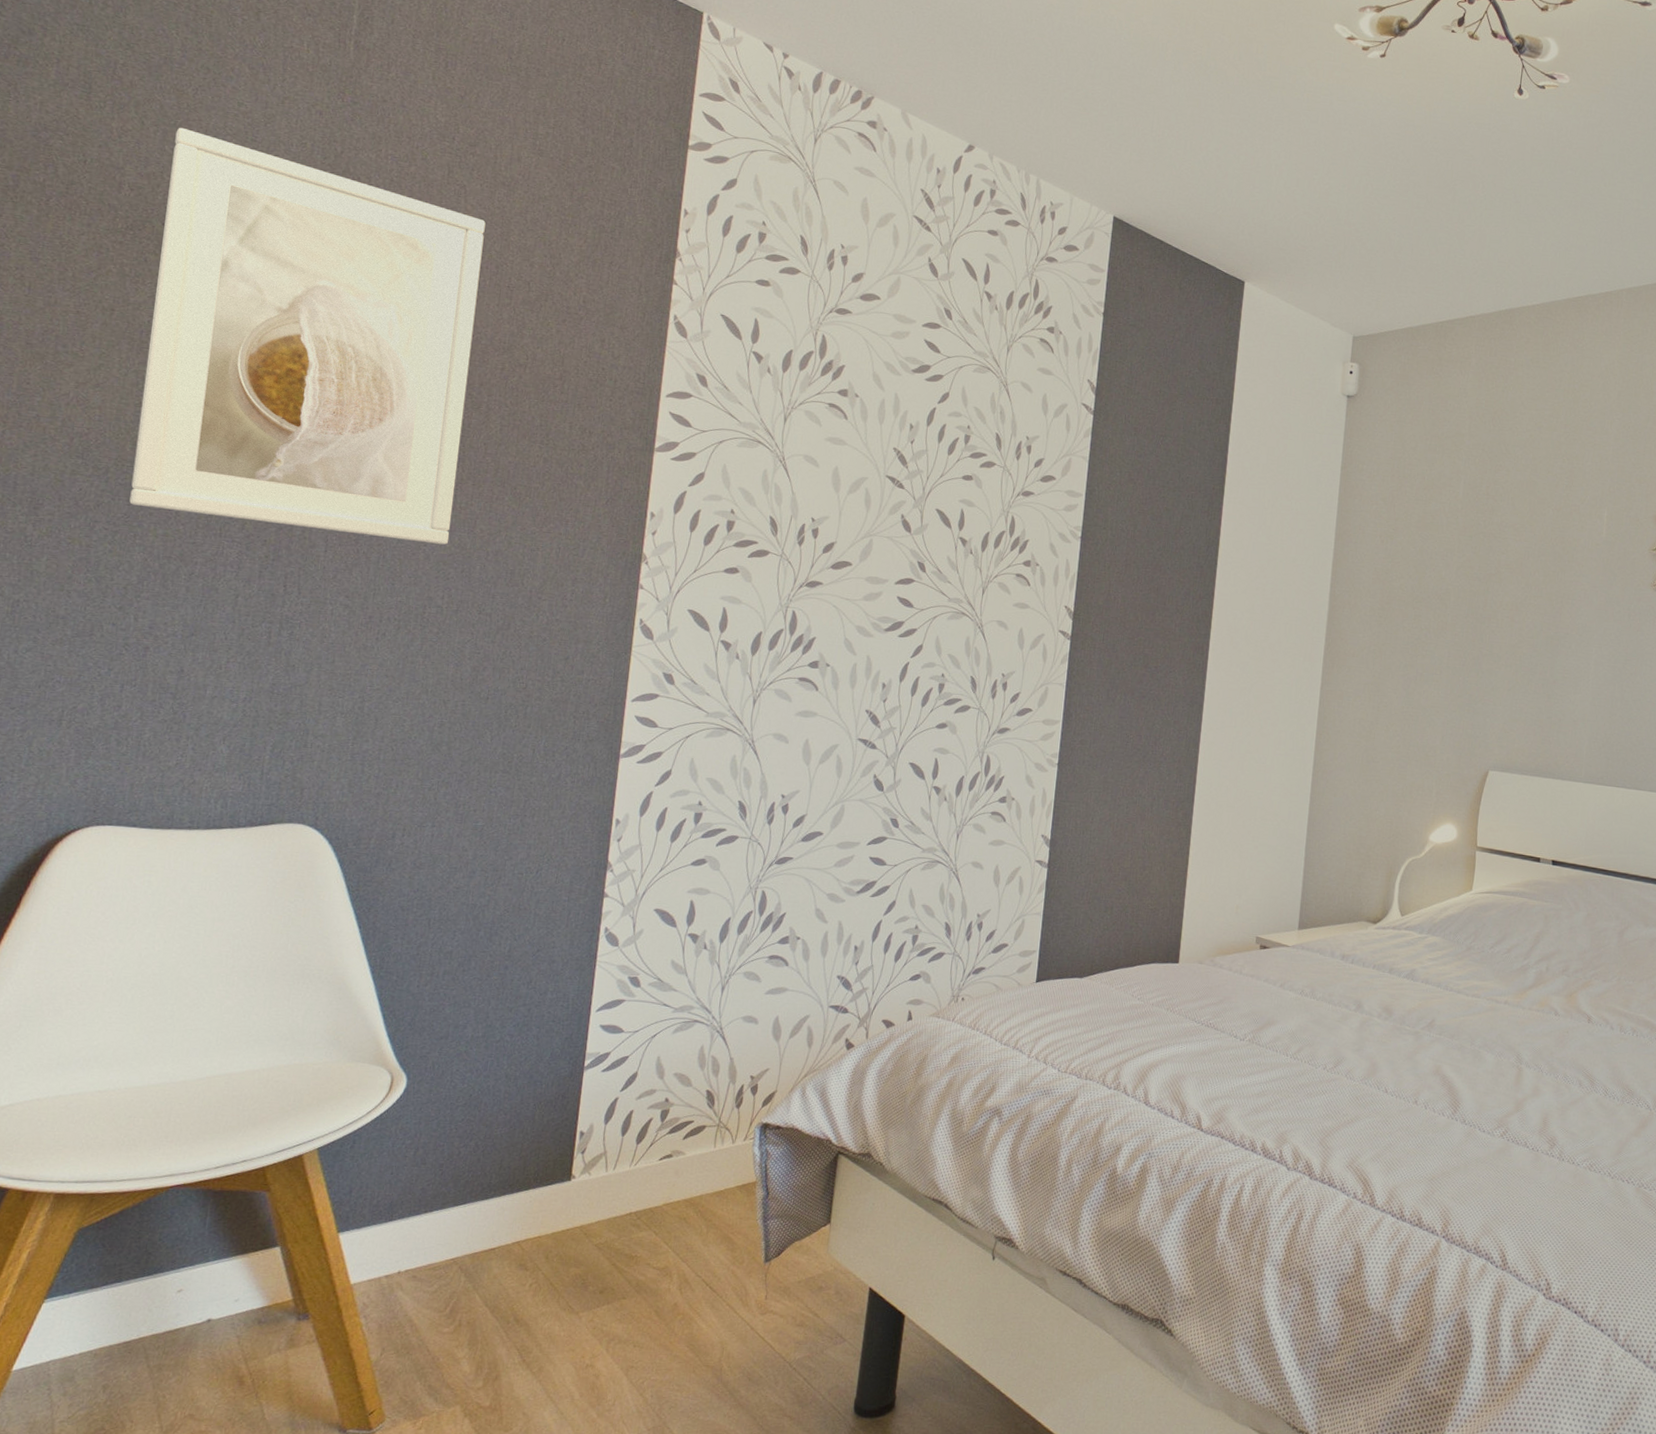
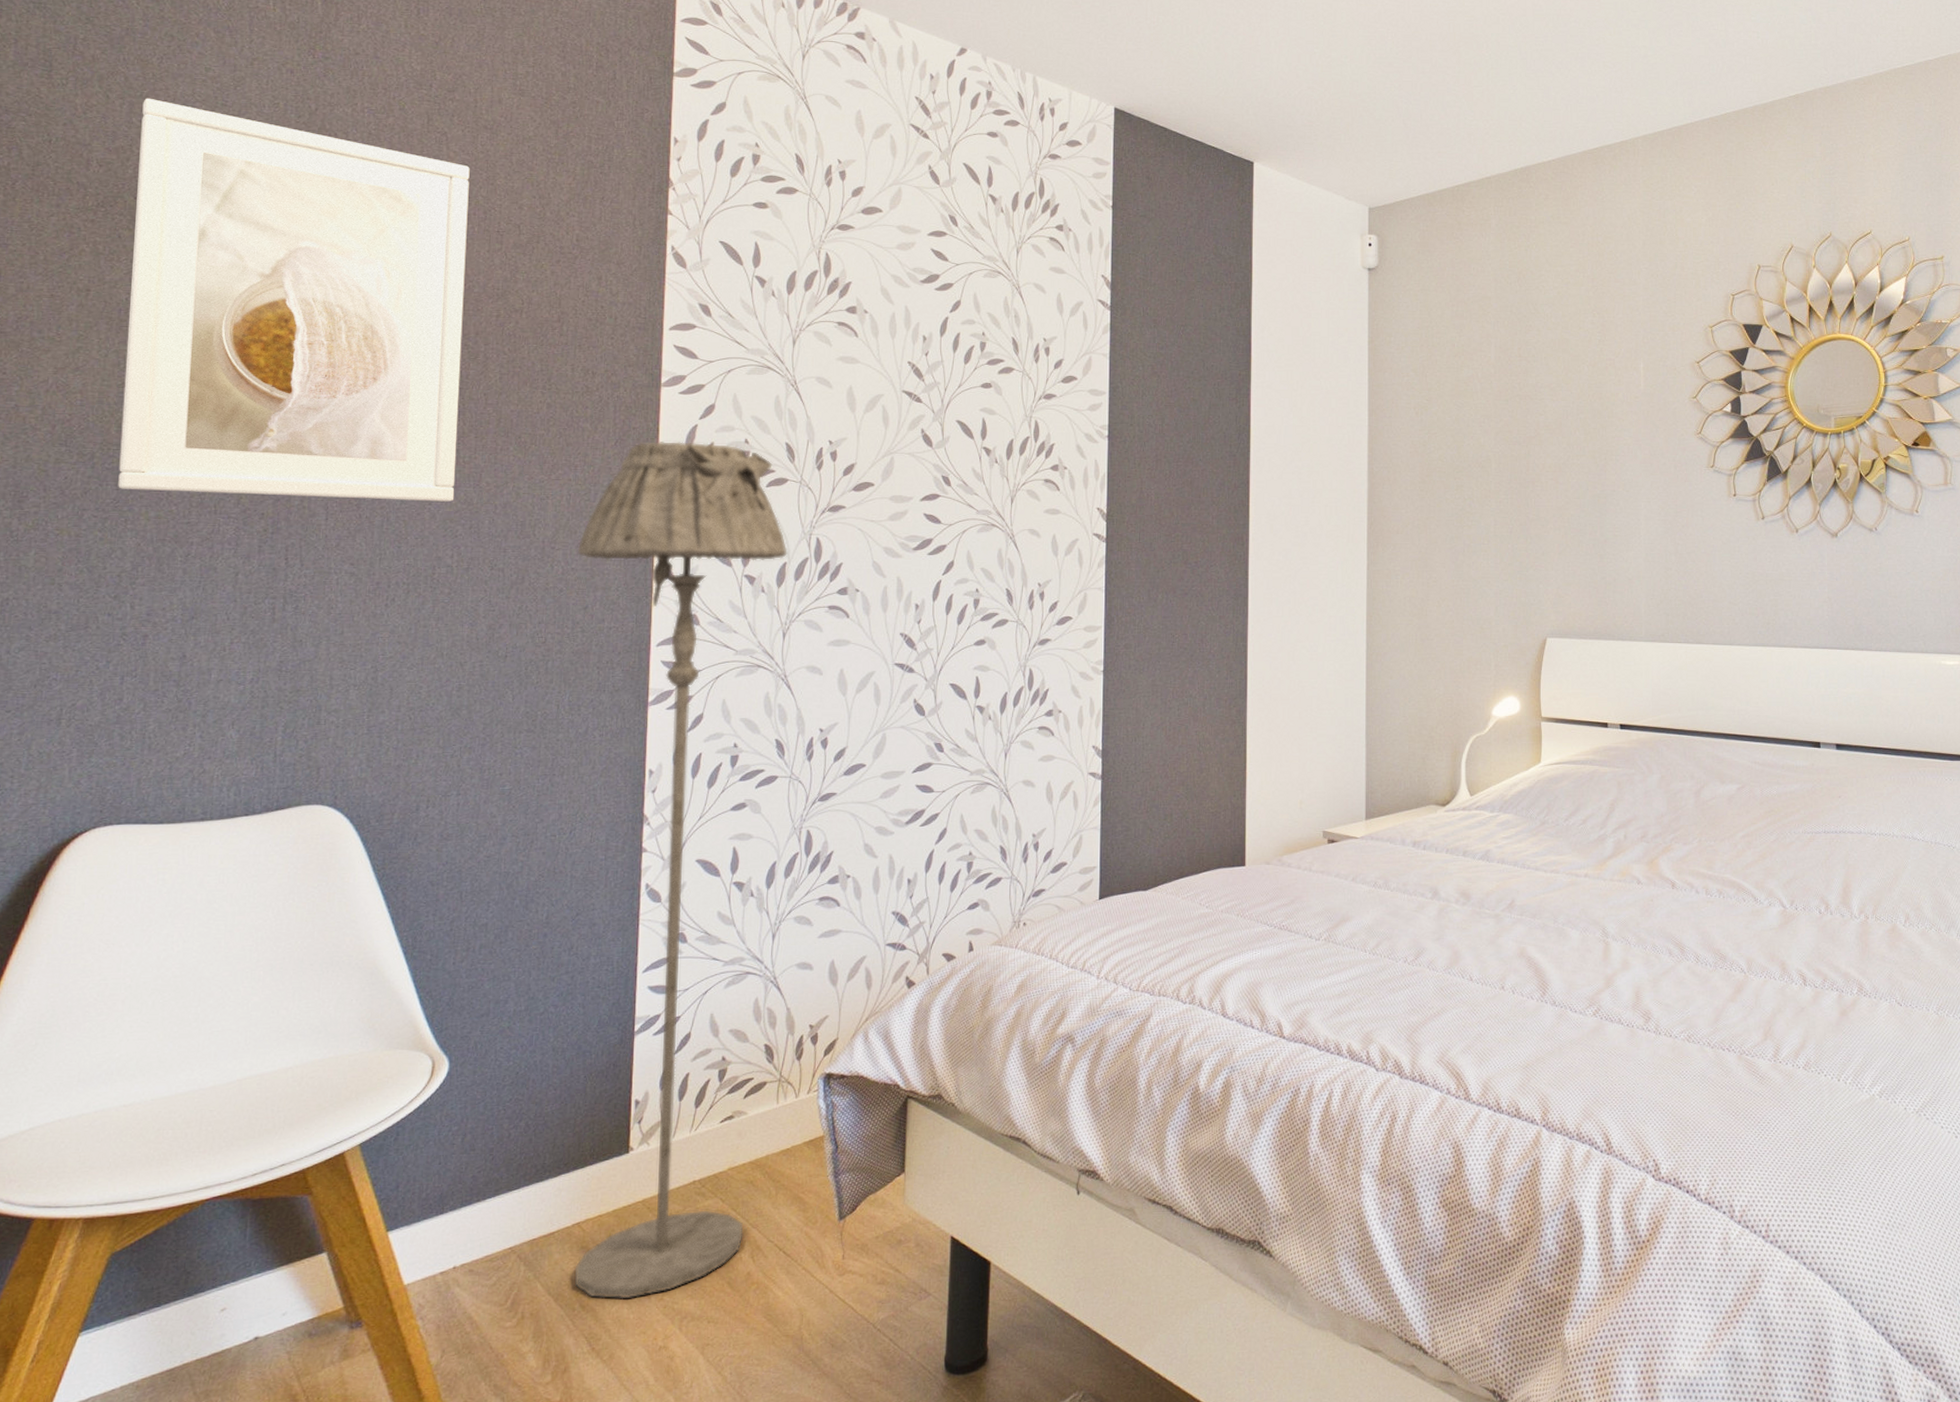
floor lamp: none [511,503,764,1317] -> present [575,440,788,1299]

